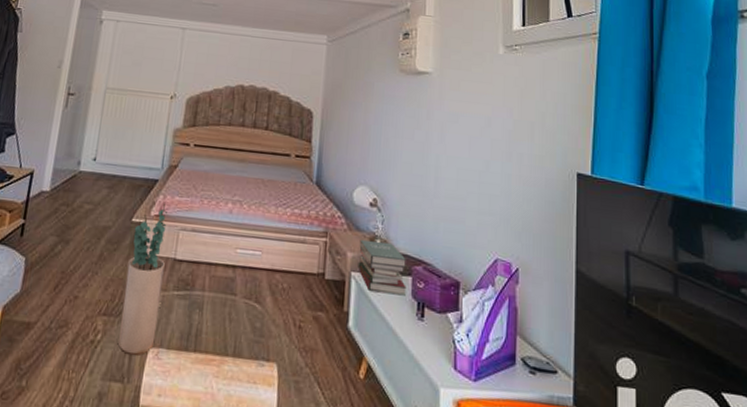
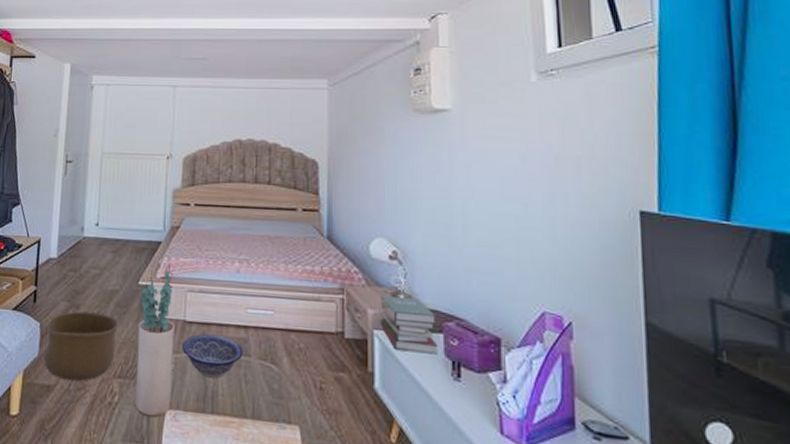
basket: none [25,246,108,319] -> present [43,311,118,381]
decorative bowl: none [170,272,230,317] -> present [182,333,243,379]

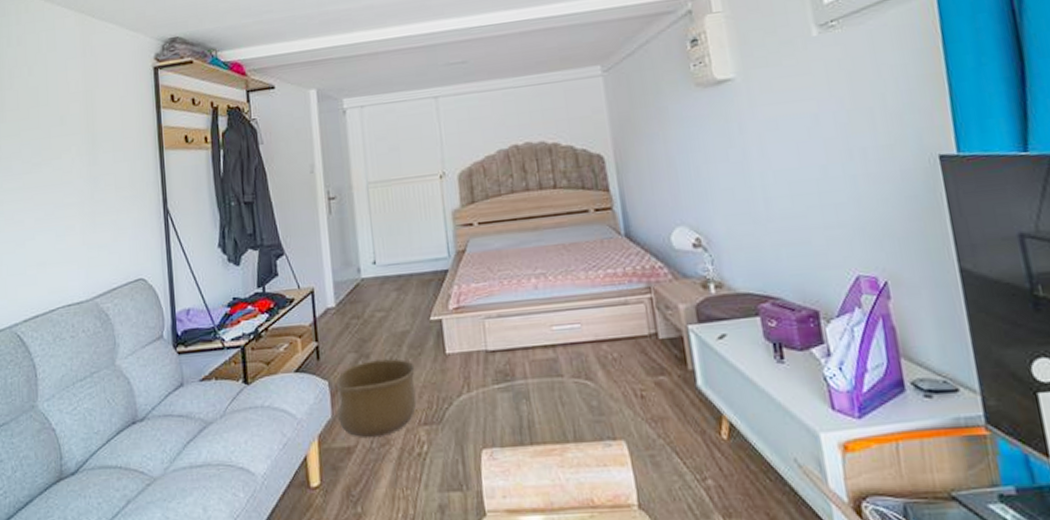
vase: present [134,265,175,419] -> none [435,293,486,462]
decorative bowl: present [182,333,243,379] -> none [488,359,555,407]
books: present [380,295,438,355] -> none [690,283,757,342]

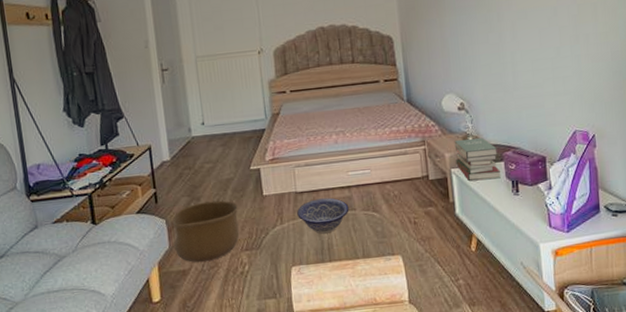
decorative bowl: none [488,359,555,407] -> present [297,197,349,234]
books: none [690,283,757,342] -> present [454,137,501,181]

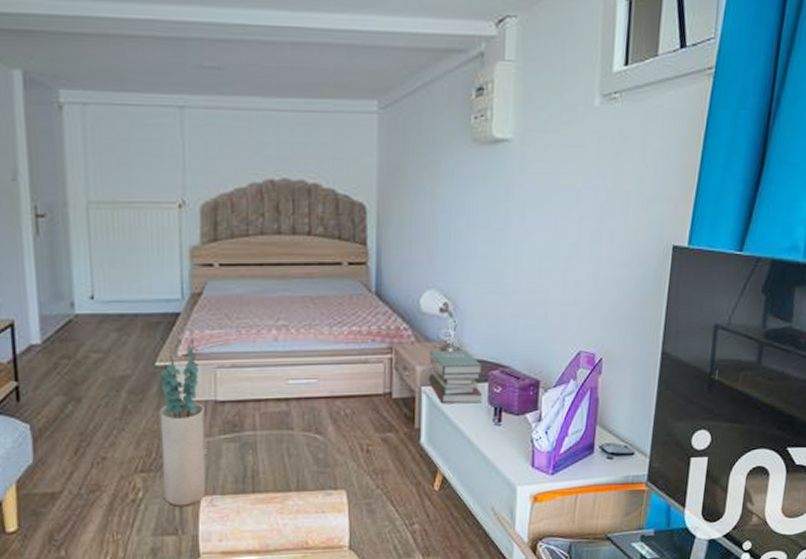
basket: present [171,200,240,263] -> none [39,404,134,485]
vase: none [254,147,295,277] -> present [160,339,207,508]
decorative bowl: present [297,197,349,234] -> none [215,411,285,457]

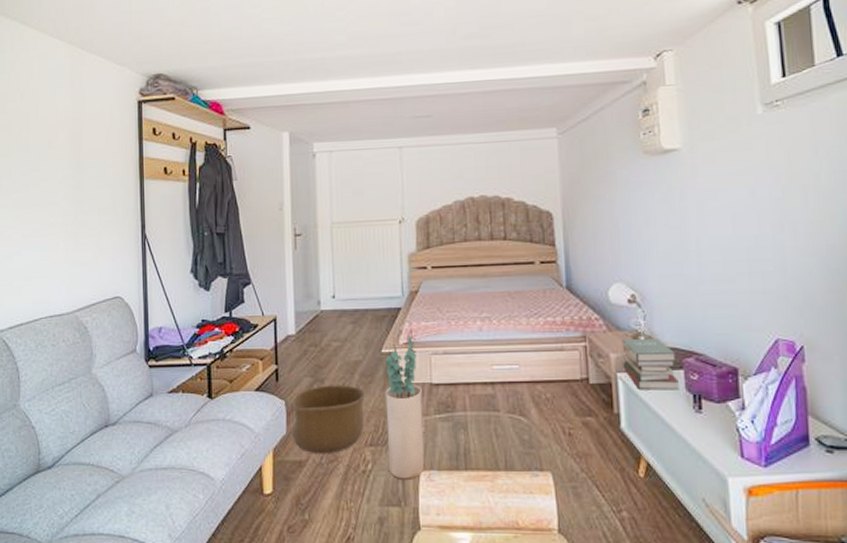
basket: none [39,404,134,485] -> present [291,385,365,454]

